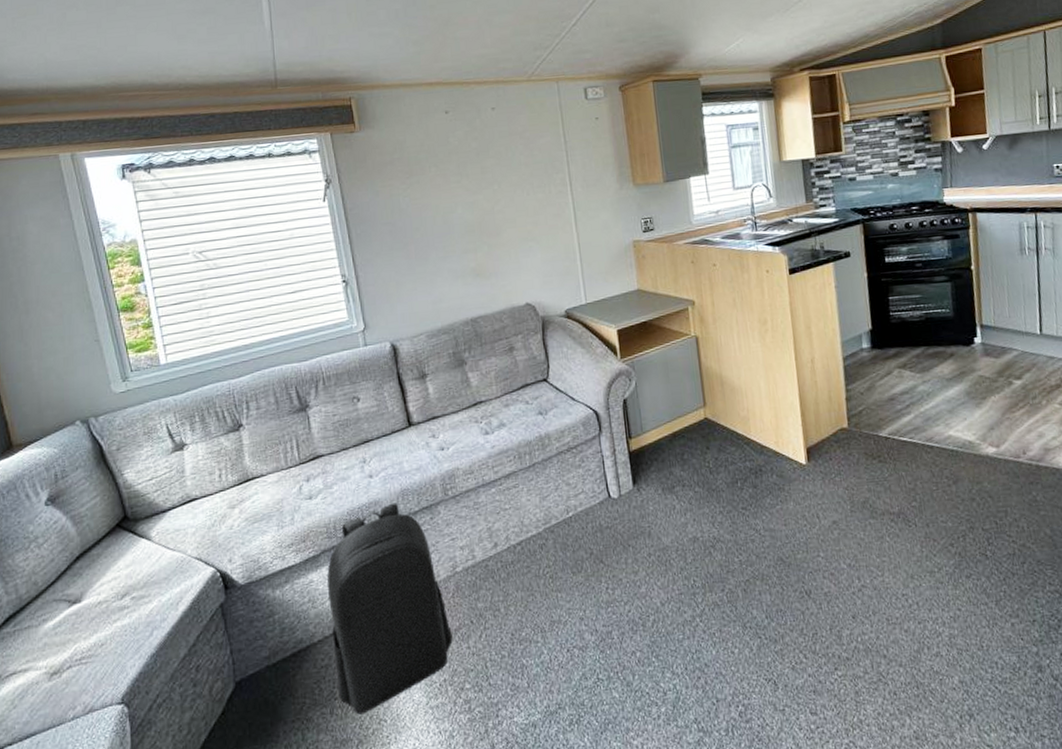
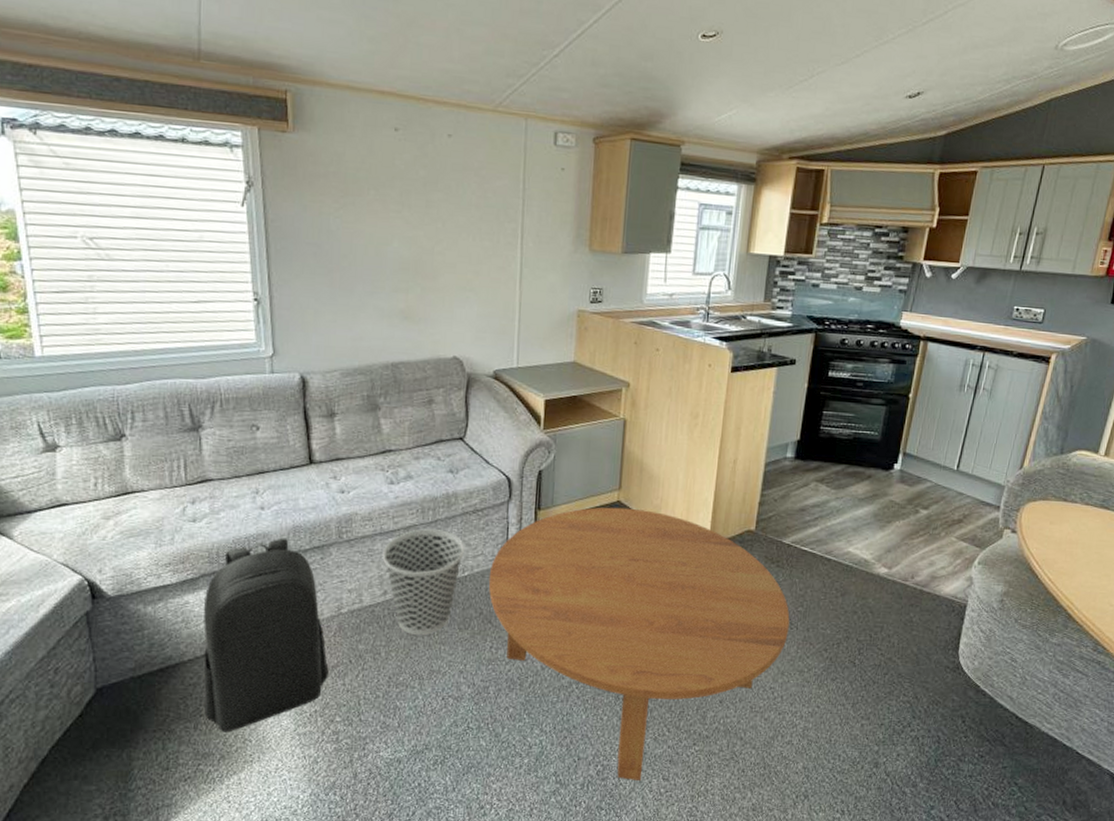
wastebasket: none [487,473,565,586] -> present [382,529,464,636]
coffee table: none [593,423,908,720] -> present [488,507,790,782]

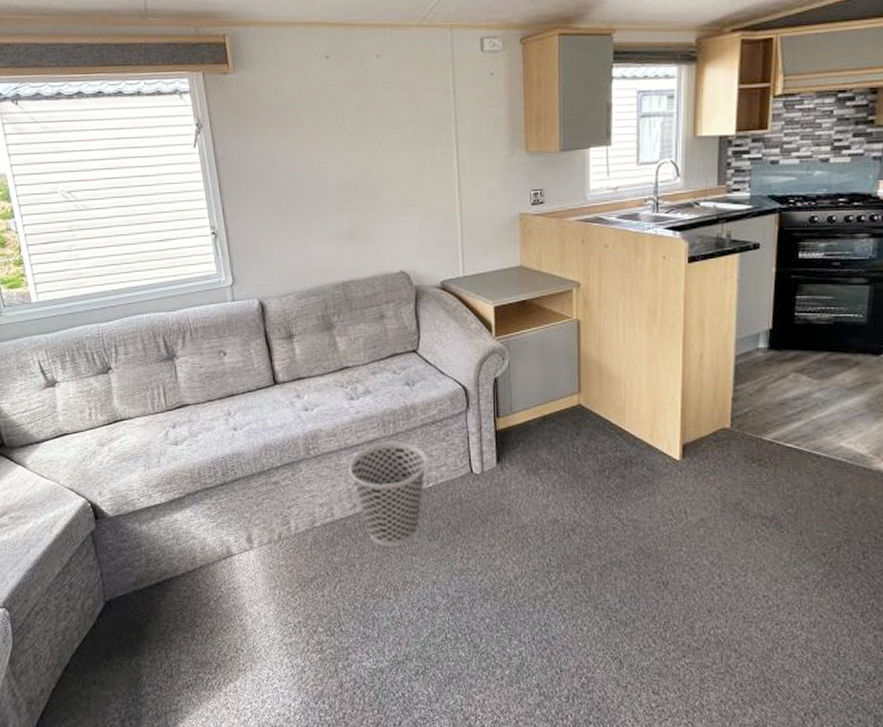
backpack: present [203,538,329,733] -> none [191,456,308,643]
coffee table: present [488,507,790,782] -> none [453,411,779,695]

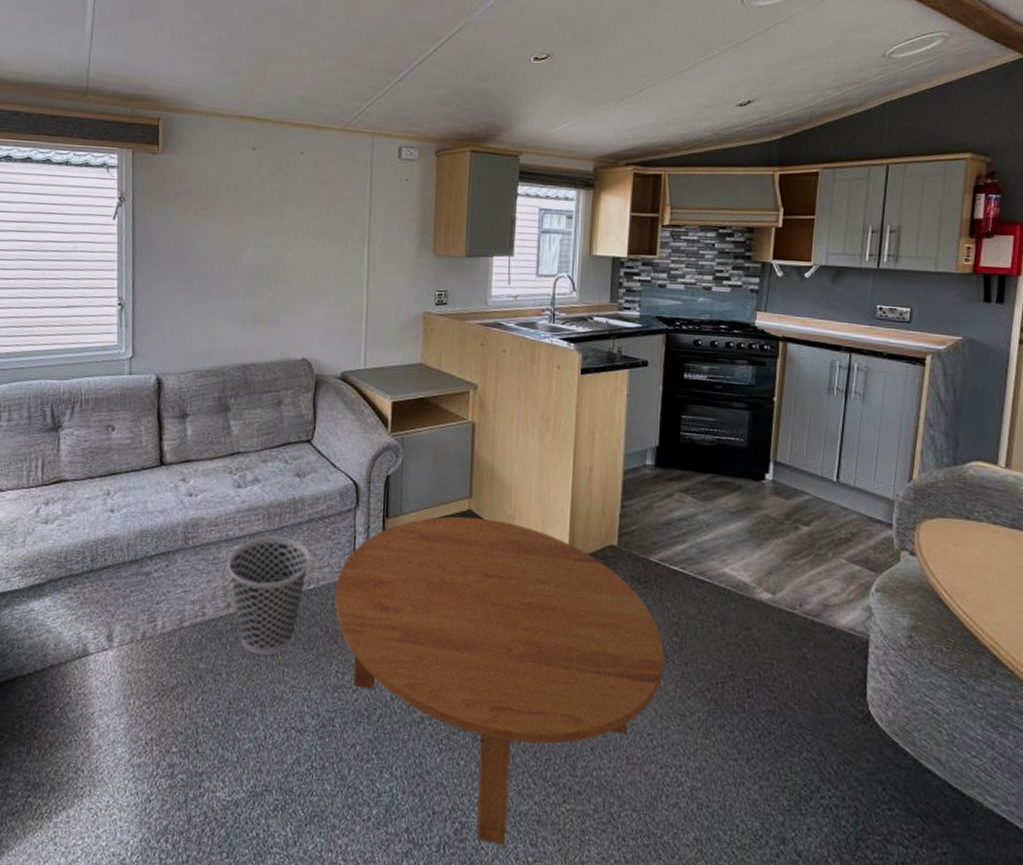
coffee table: none [453,411,779,695] -> present [335,516,664,846]

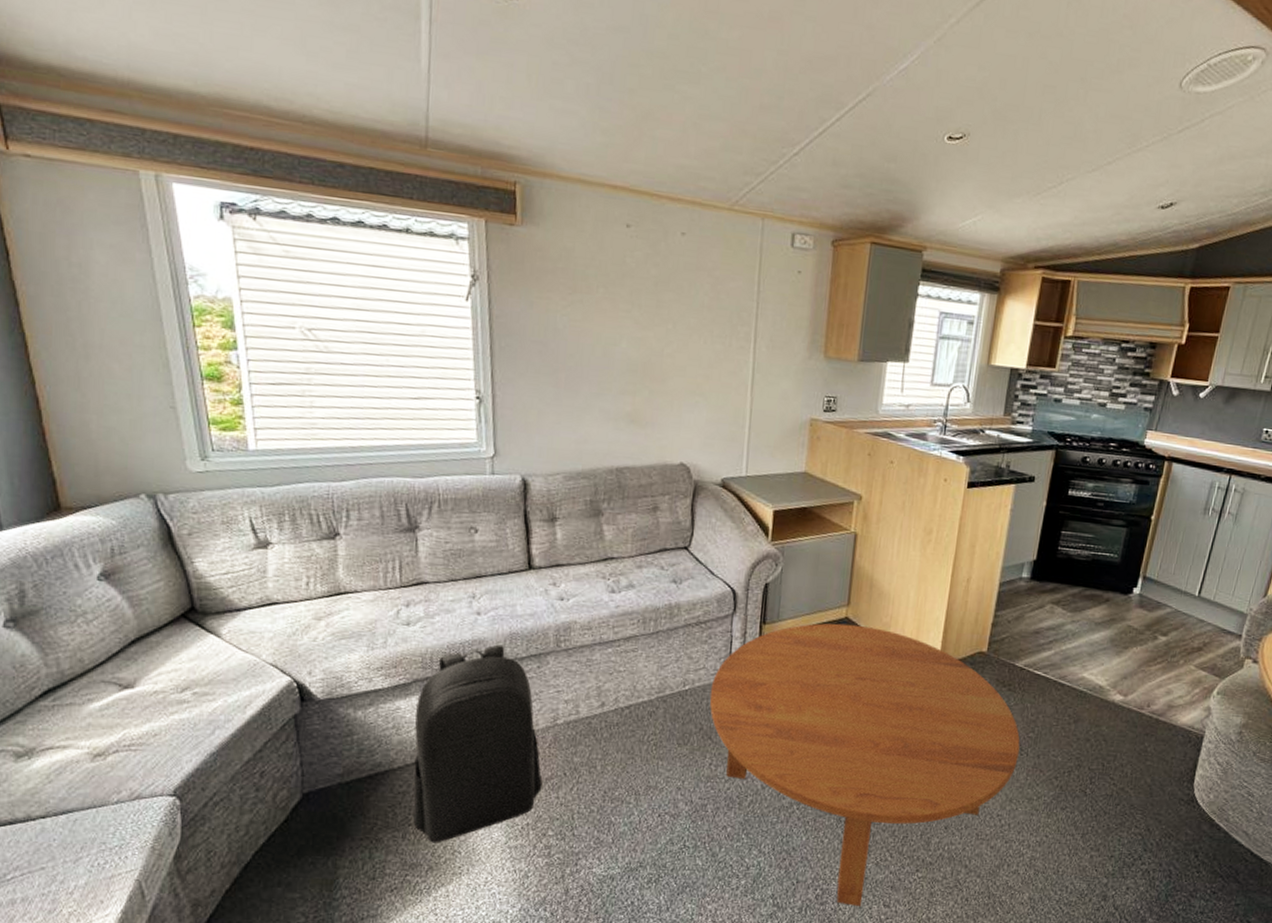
backpack: none [39,542,168,760] -> present [413,644,543,843]
wastebasket: present [227,536,310,656] -> none [600,640,686,751]

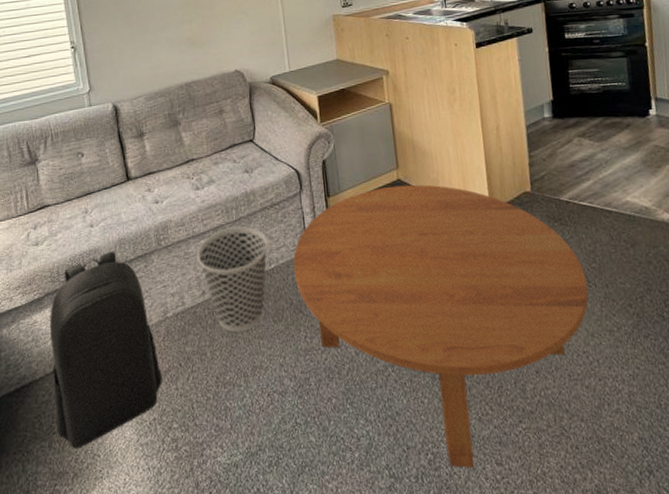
wastebasket: none [600,640,686,751] -> present [196,226,268,333]

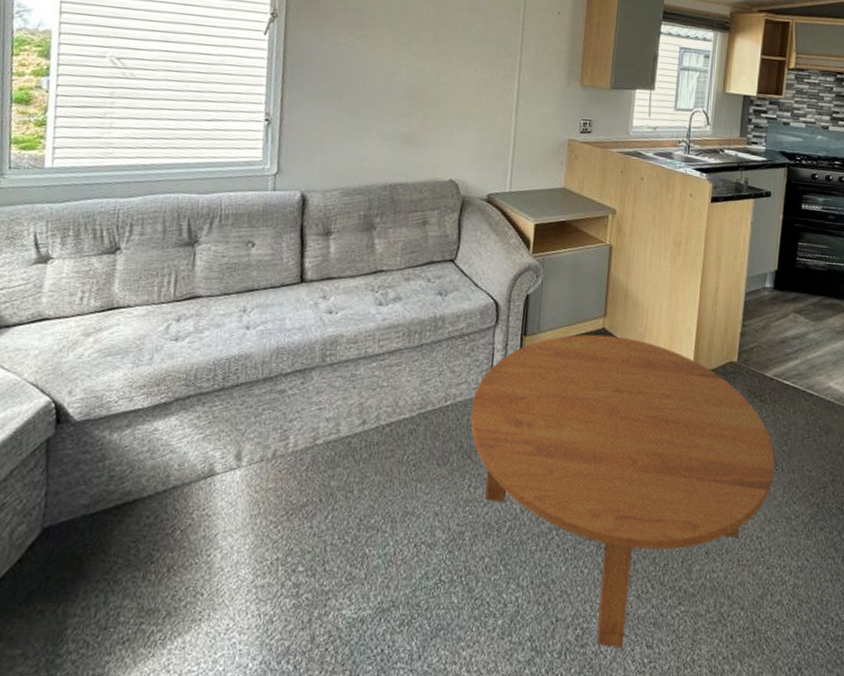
backpack: present [50,251,162,449] -> none [156,360,297,584]
wastebasket: present [196,226,268,333] -> none [364,353,449,472]

